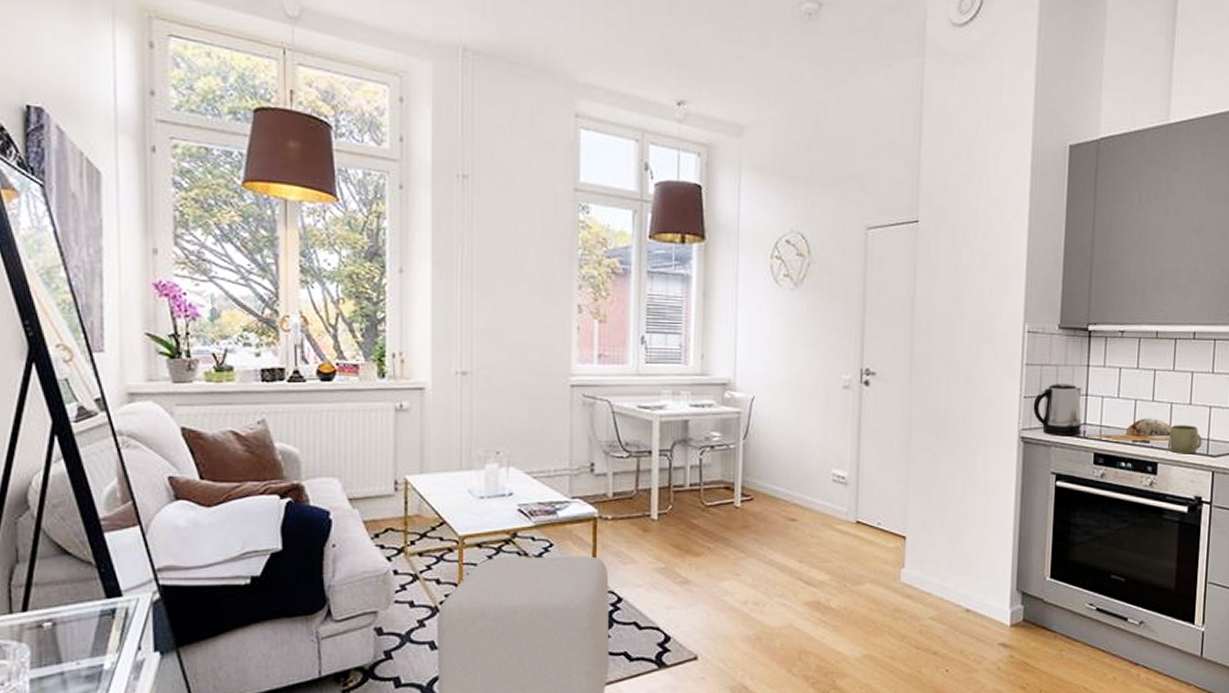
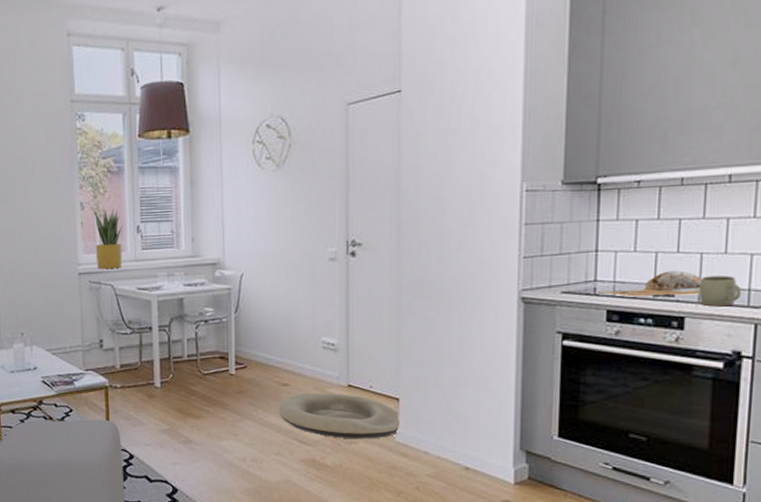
planter: none [592,313,626,383] -> present [93,208,123,270]
dog bed: none [784,530,907,580] -> present [278,393,401,439]
kettle: present [1033,383,1082,437] -> none [534,240,591,295]

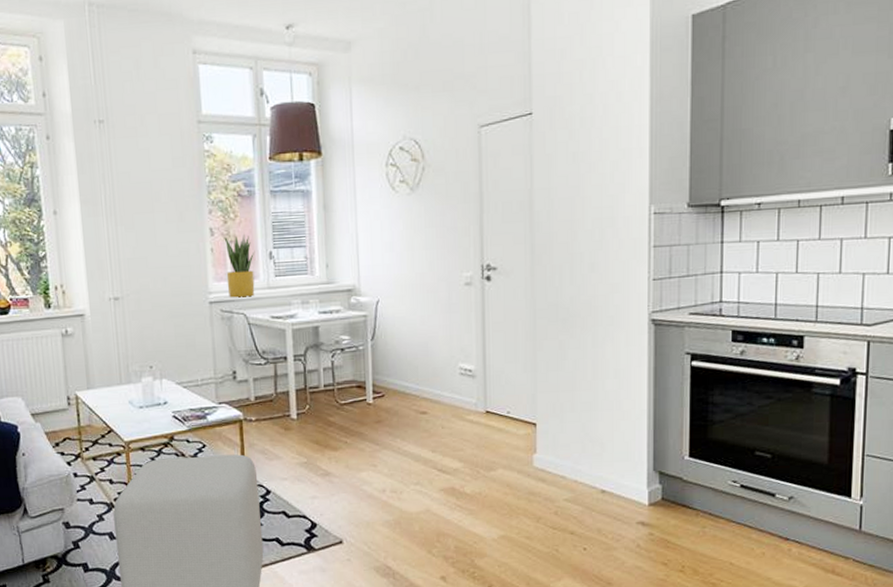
dog bed: present [278,393,401,439] -> none [417,420,538,466]
chopping board: present [598,270,703,298] -> none [723,290,820,317]
mug: present [699,275,742,307] -> none [816,295,855,326]

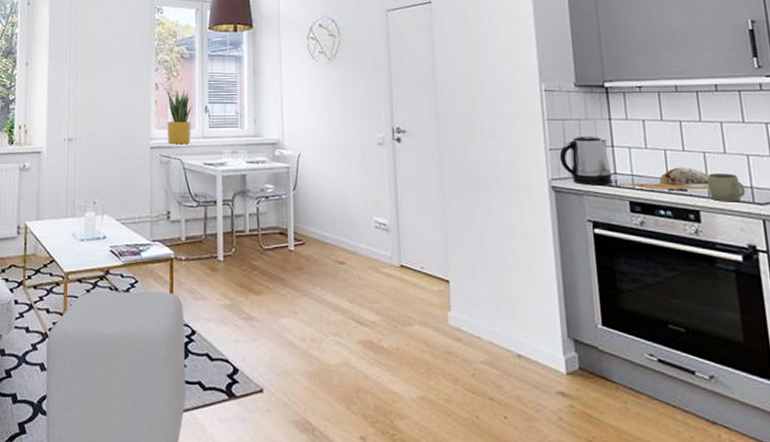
kettle: none [663,261,717,317] -> present [559,135,612,186]
chopping board: none [723,290,820,317] -> present [619,167,710,192]
mug: none [816,295,855,326] -> present [707,173,746,202]

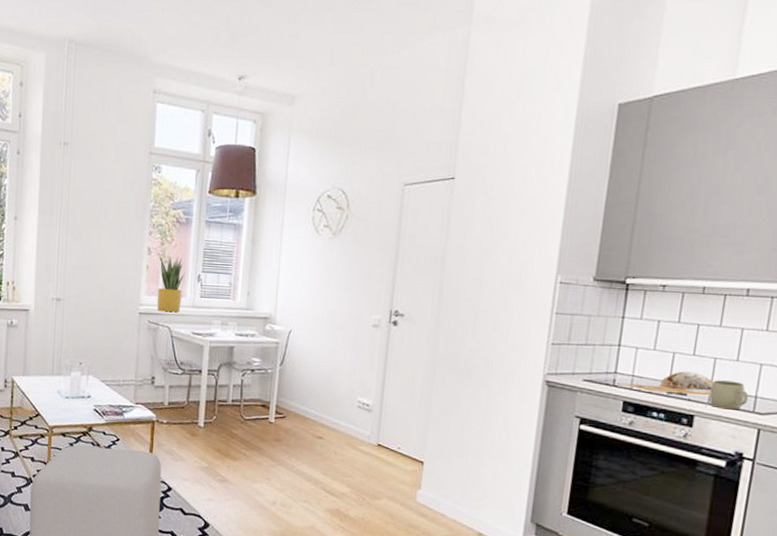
kettle: present [559,135,612,186] -> none [560,332,615,384]

